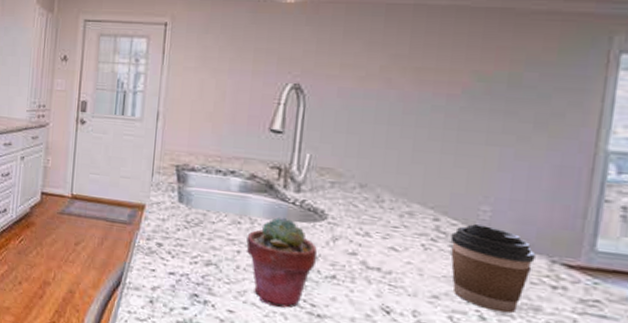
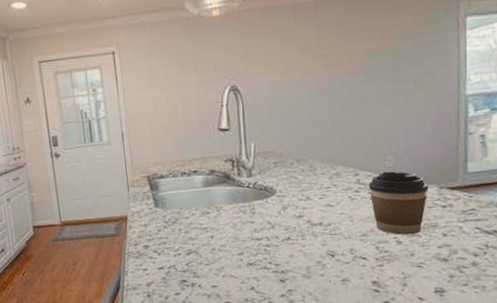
potted succulent: present [246,216,317,308] -> none [216,199,274,274]

